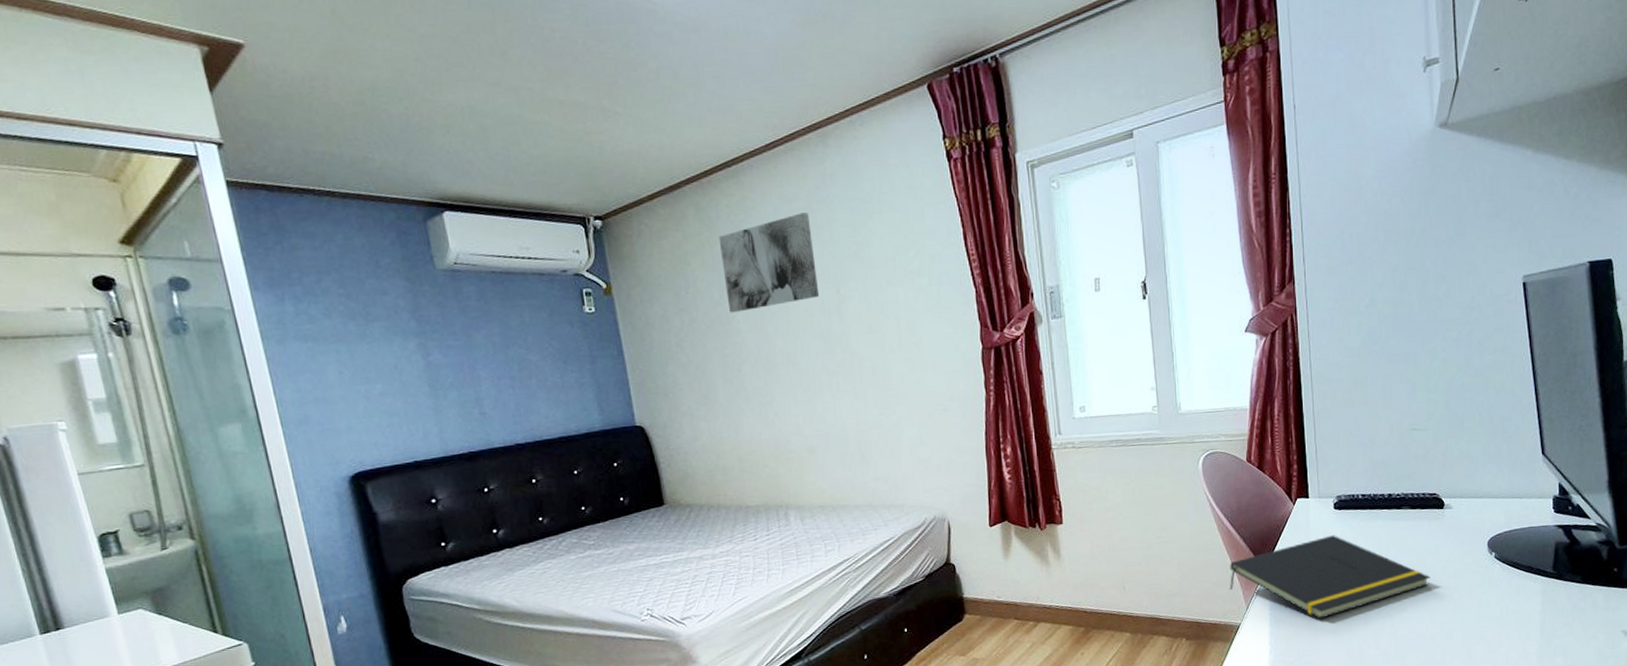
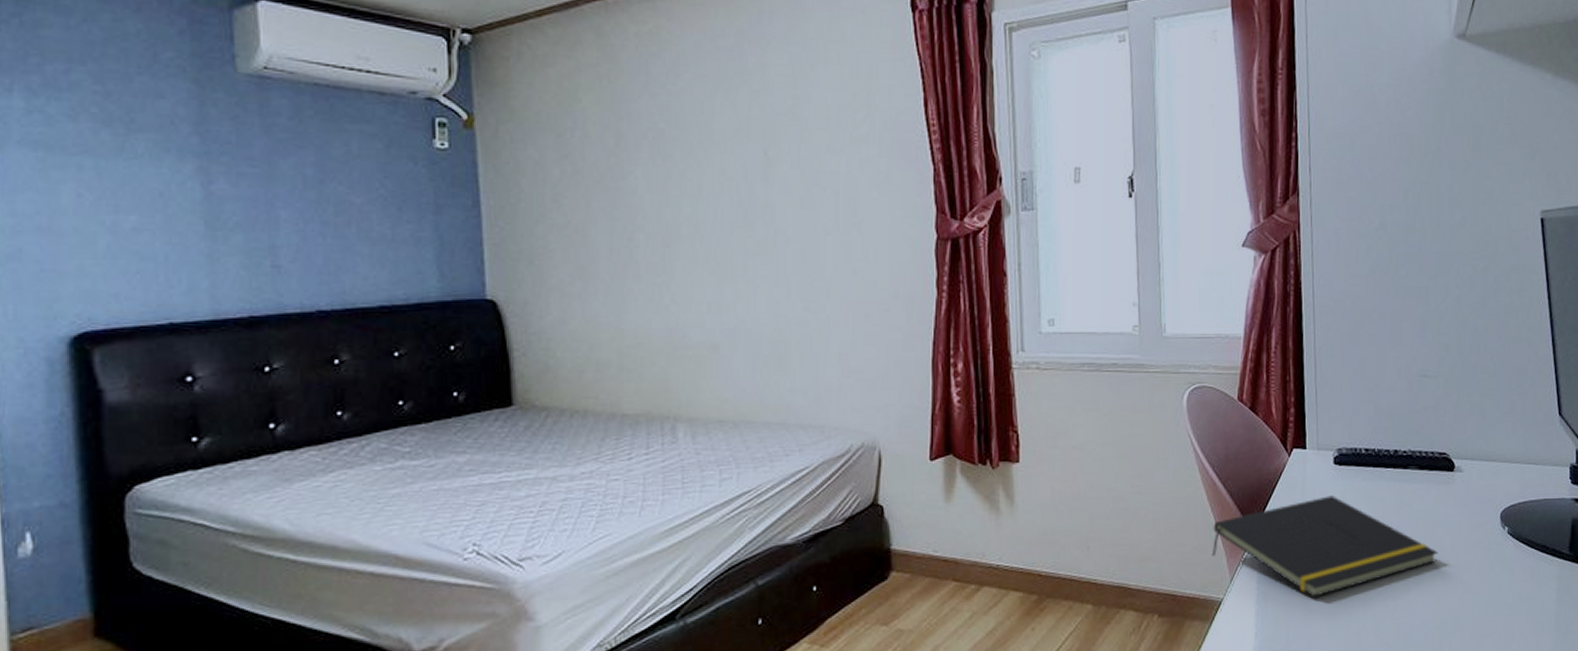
wall art: present [718,212,820,313] -> none [621,53,742,167]

